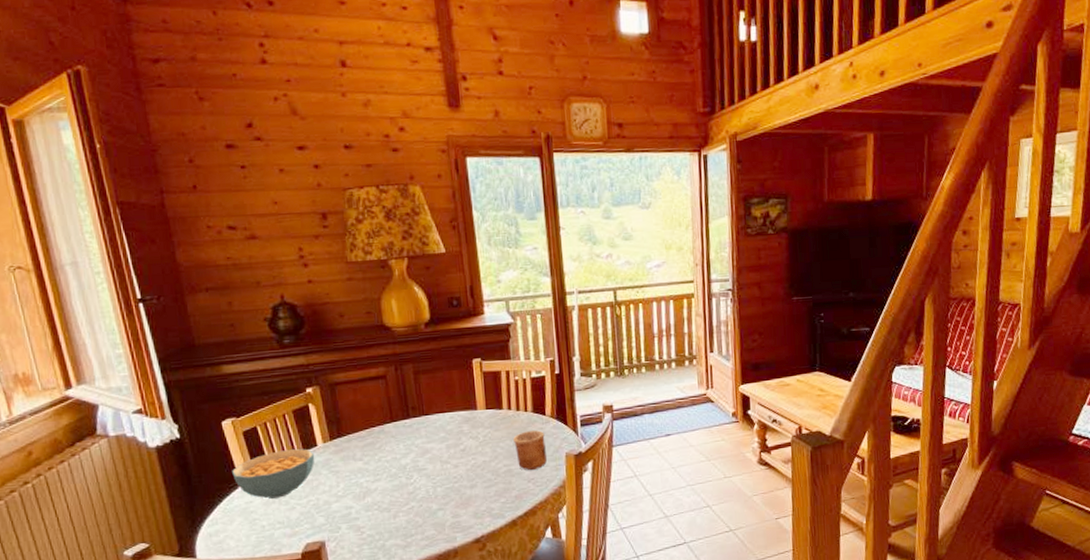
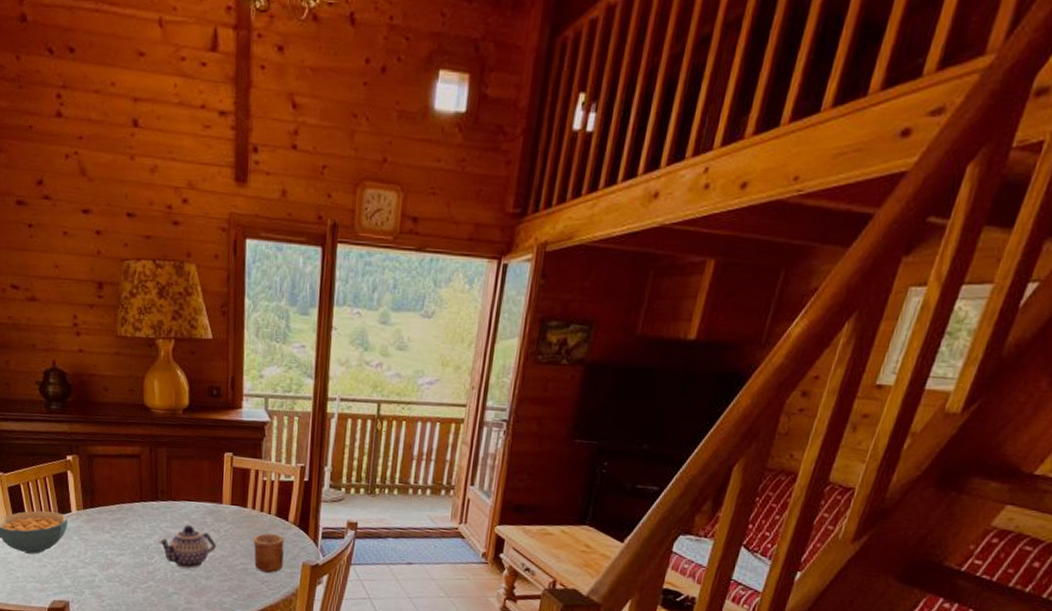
teapot: none [416,436,477,482] -> present [159,524,216,569]

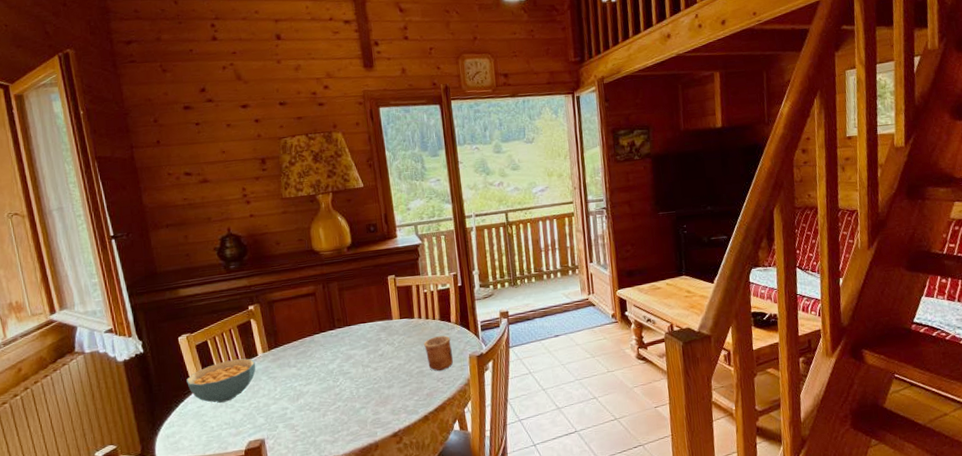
teapot: present [159,524,216,569] -> none [341,343,393,384]

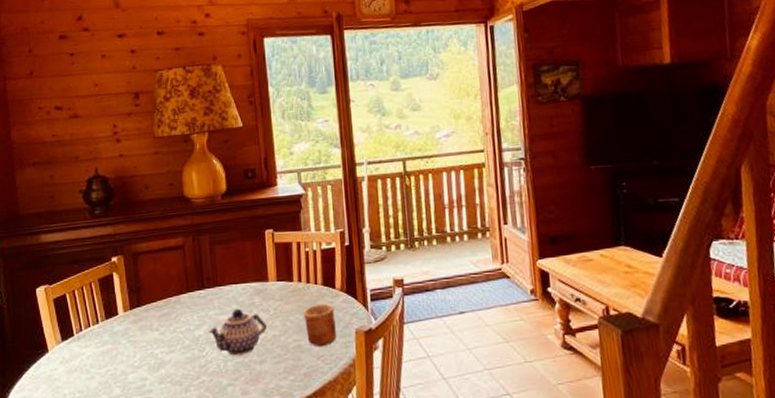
cereal bowl: present [186,358,256,403] -> none [41,317,116,367]
teapot: none [341,343,393,384] -> present [208,308,267,356]

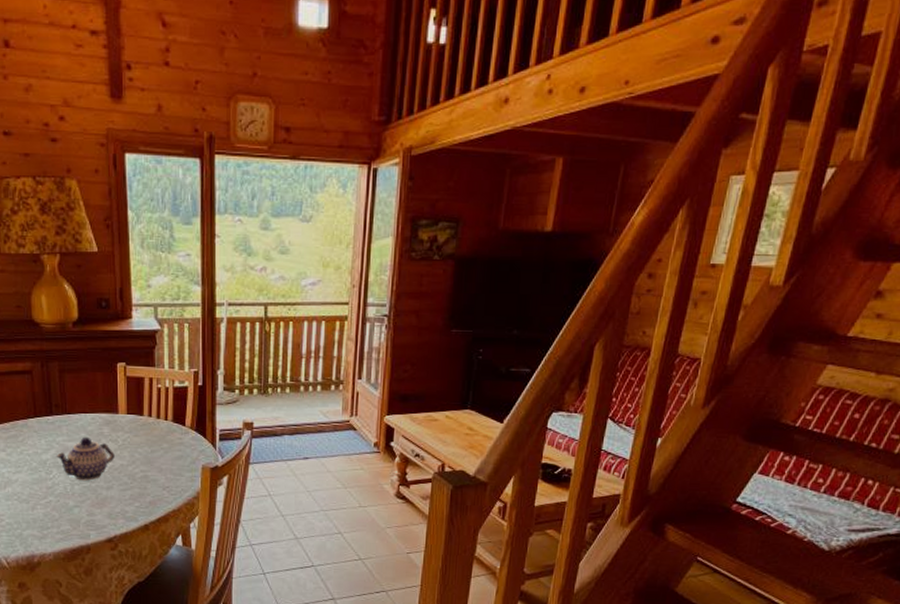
cup: present [303,304,336,347] -> none [152,440,183,479]

